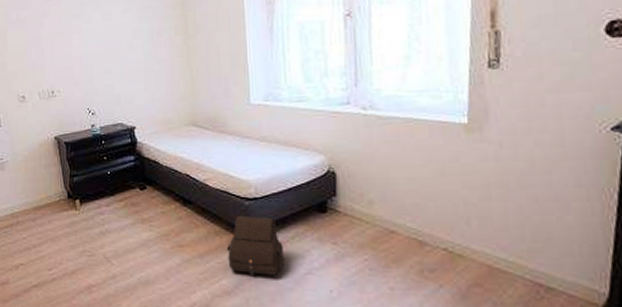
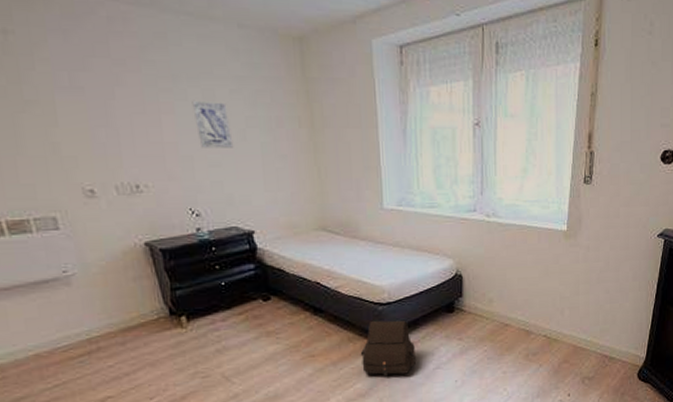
wall art: none [94,20,123,59] -> present [192,100,234,148]

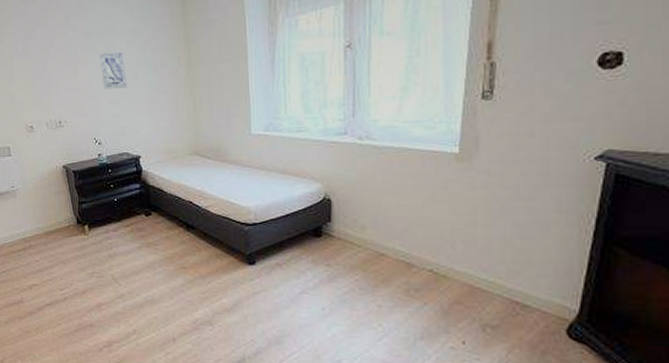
satchel: present [360,320,417,376] -> none [226,239,282,295]

